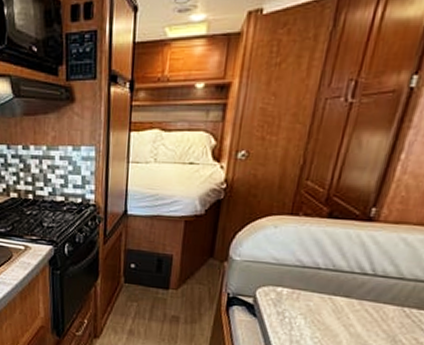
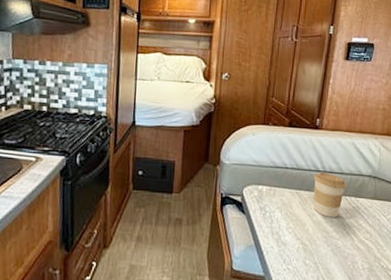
coffee cup: none [352,275,408,331] -> present [313,172,347,217]

